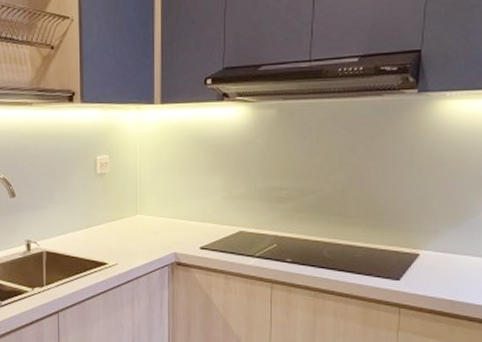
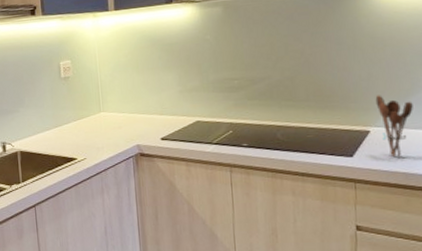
utensil holder: none [428,217,466,284] -> present [375,95,413,158]

